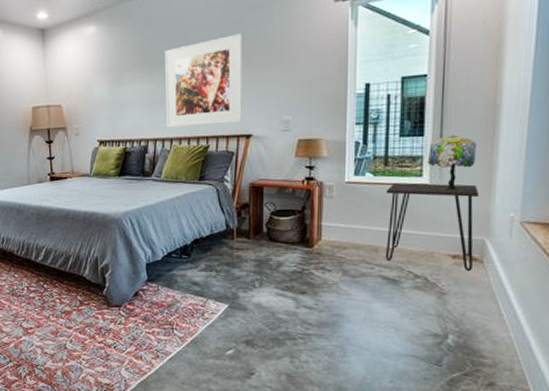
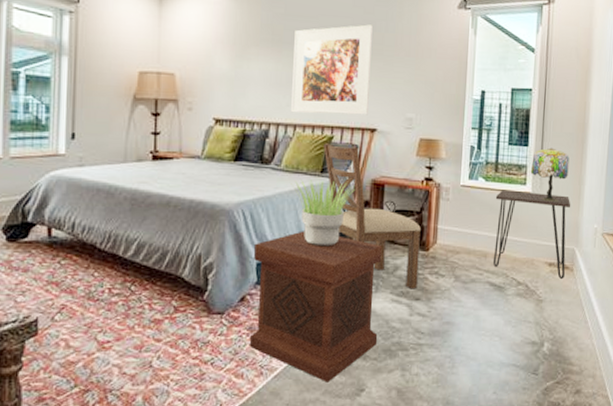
side table: none [143,234,265,366] -> present [249,231,383,382]
potted plant: none [171,187,233,247] -> present [291,179,355,246]
chair: none [200,153,303,284] -> present [323,143,421,289]

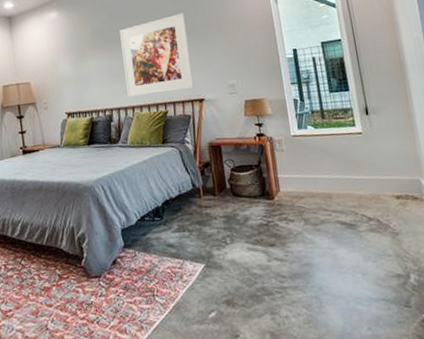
side table: present [249,231,383,382] -> none [117,196,243,331]
potted plant: present [291,179,355,246] -> none [138,148,195,208]
chair: present [323,143,421,289] -> none [160,116,270,237]
desk: present [493,190,571,280] -> none [327,130,416,211]
table lamp: present [530,147,570,202] -> none [355,88,396,138]

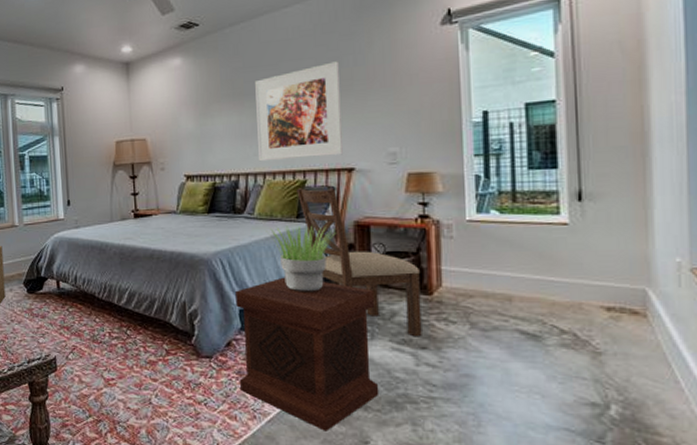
side table: none [117,196,243,331] -> present [235,277,380,431]
potted plant: none [138,148,195,208] -> present [266,225,336,292]
chair: none [160,116,270,237] -> present [297,188,422,337]

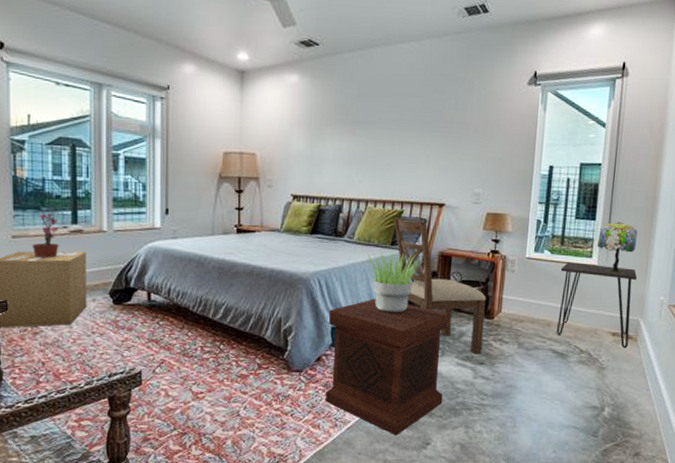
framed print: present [255,61,343,162] -> none [363,103,442,191]
desk: none [516,221,634,328] -> present [557,262,638,349]
table lamp: none [564,167,625,232] -> present [596,221,638,274]

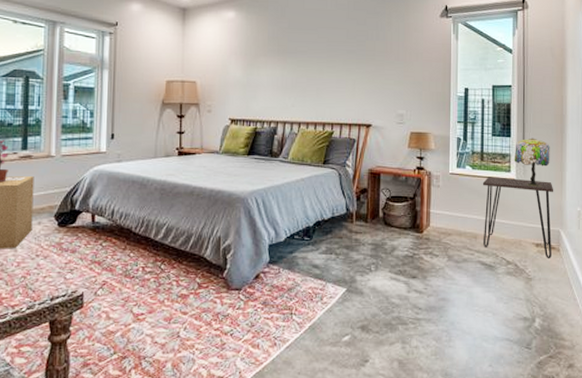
side table: present [325,298,449,436] -> none [263,215,381,353]
potted plant: present [363,251,423,313] -> none [297,170,354,229]
chair: present [393,217,486,354] -> none [325,138,414,268]

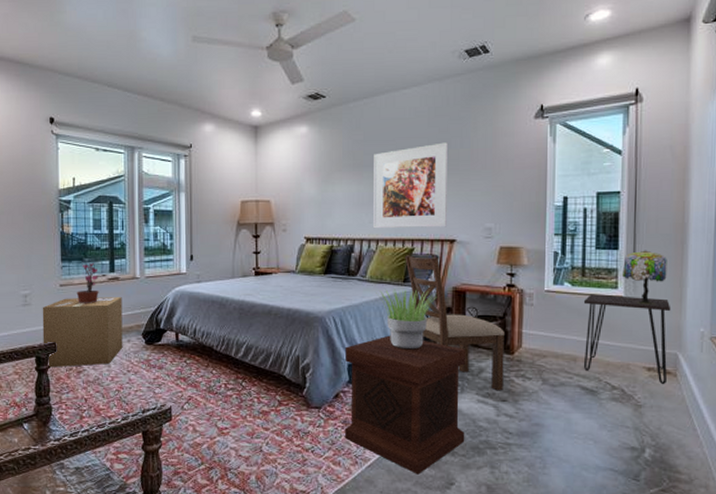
side table: none [263,215,381,353] -> present [344,335,466,475]
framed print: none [296,34,365,113] -> present [373,142,448,229]
potted plant: none [297,170,354,229] -> present [376,289,436,350]
chair: none [325,138,414,268] -> present [405,255,504,391]

